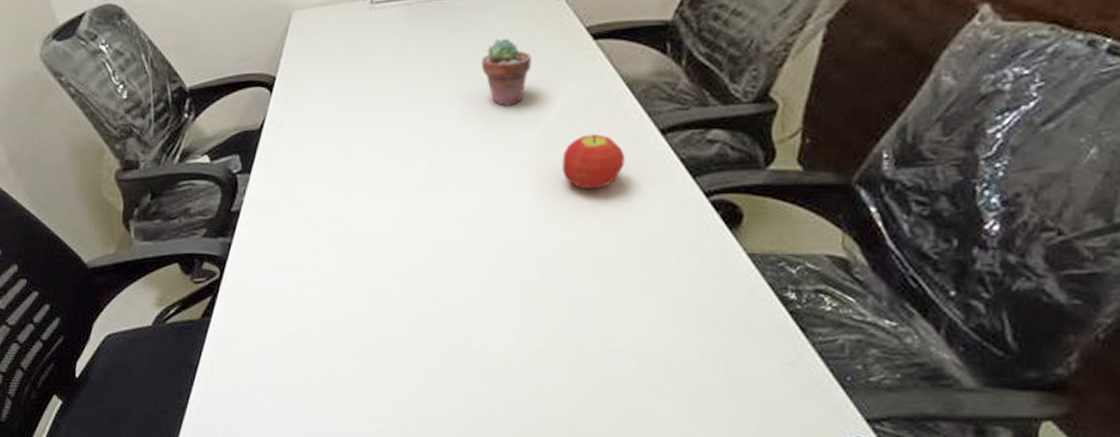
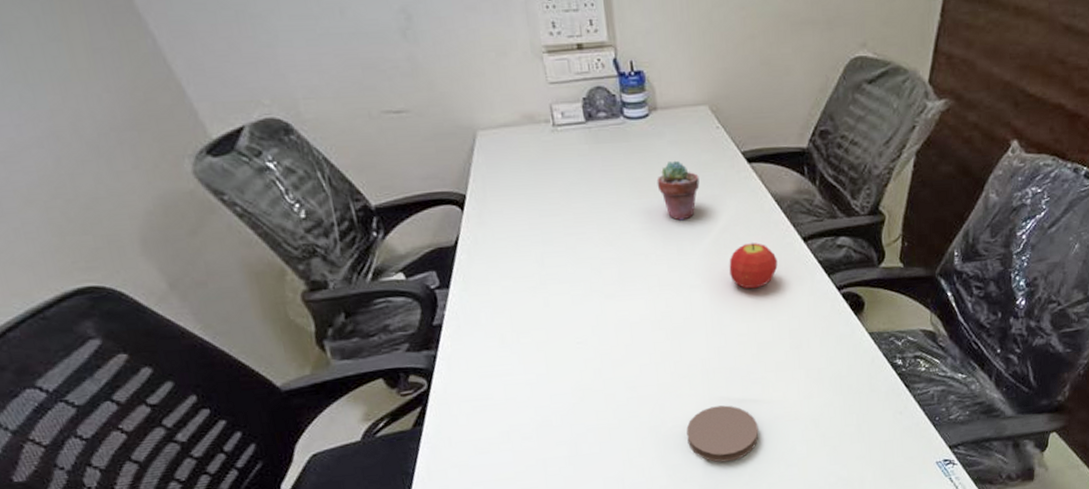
coaster: none [496,329,588,400] -> present [686,405,759,463]

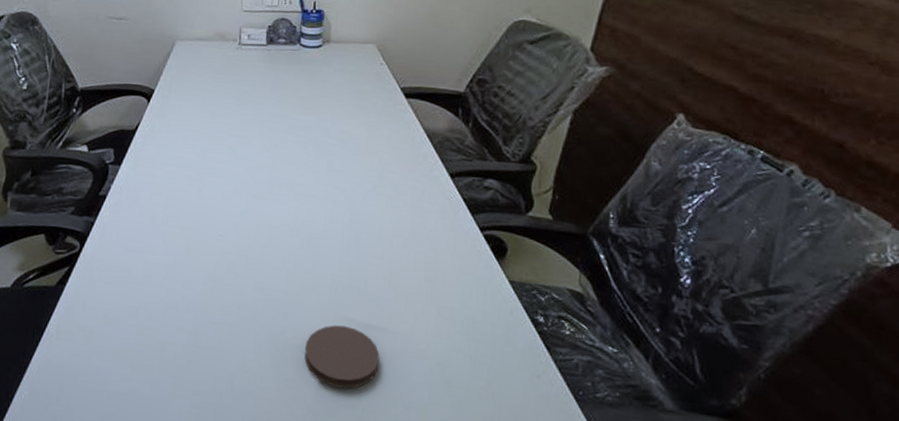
potted succulent: present [656,160,700,221] -> none [318,86,358,140]
fruit: present [729,243,778,289] -> none [373,170,422,215]

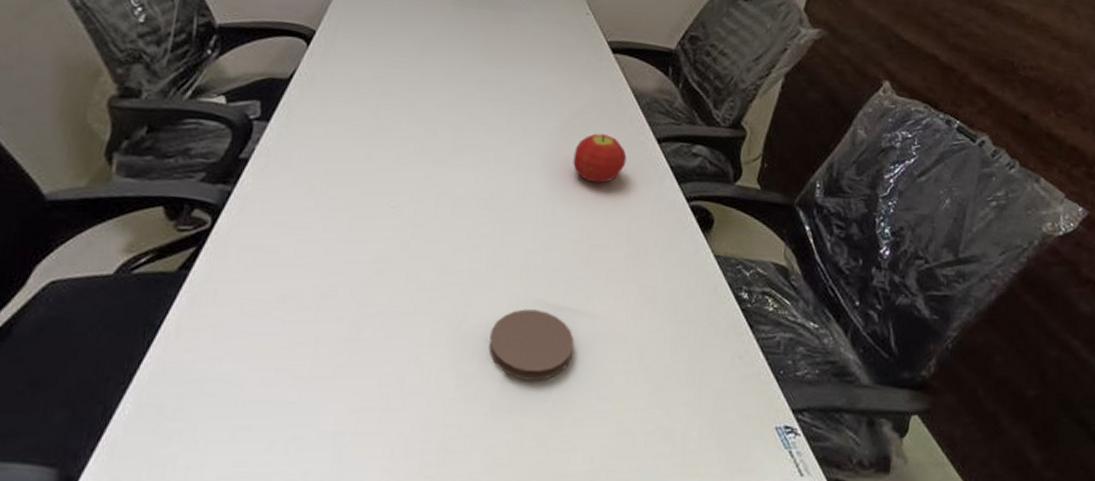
fruit: none [373,170,422,215] -> present [573,133,627,184]

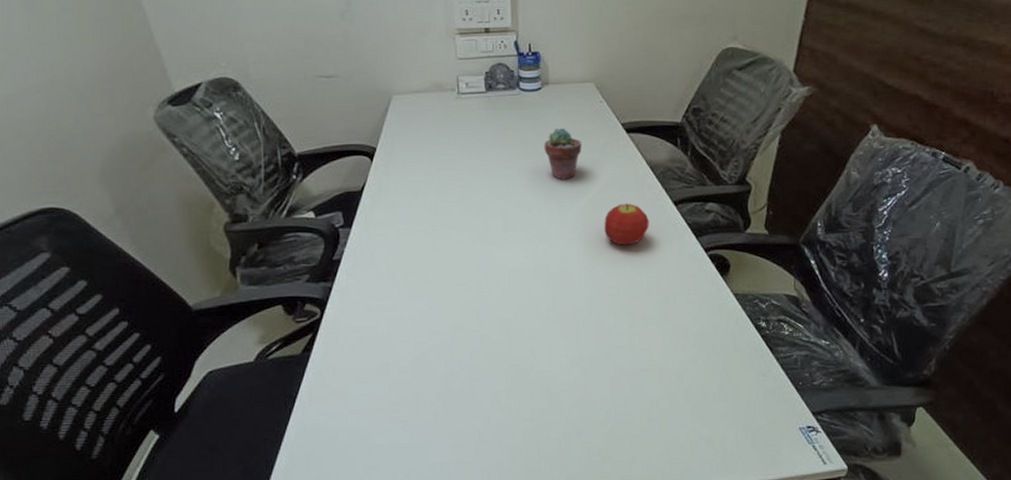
coaster: present [488,309,575,381] -> none [554,354,623,410]
potted succulent: none [515,37,560,98] -> present [544,127,582,180]

